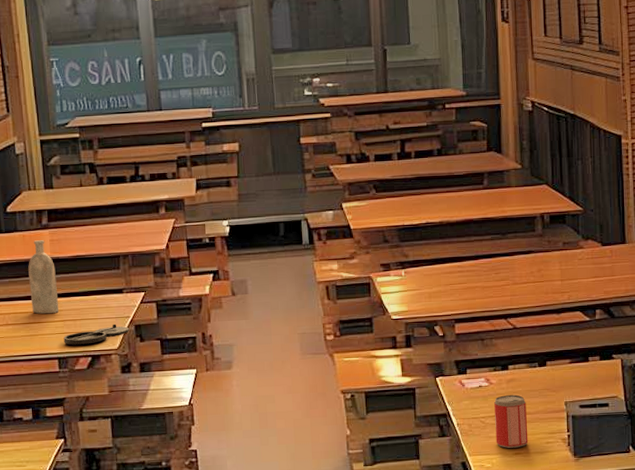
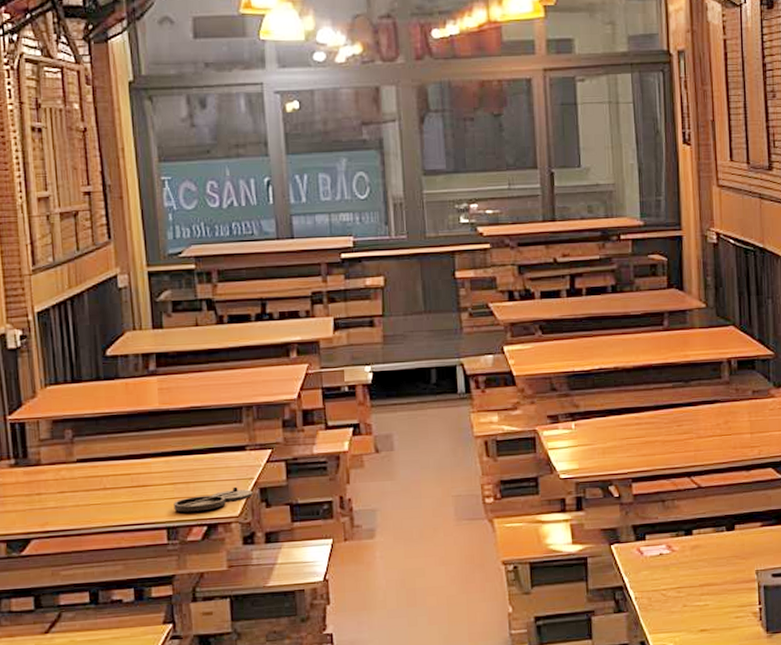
bottle: present [28,240,59,314] -> none [131,389,168,476]
beer can: present [494,394,528,448] -> none [677,563,715,625]

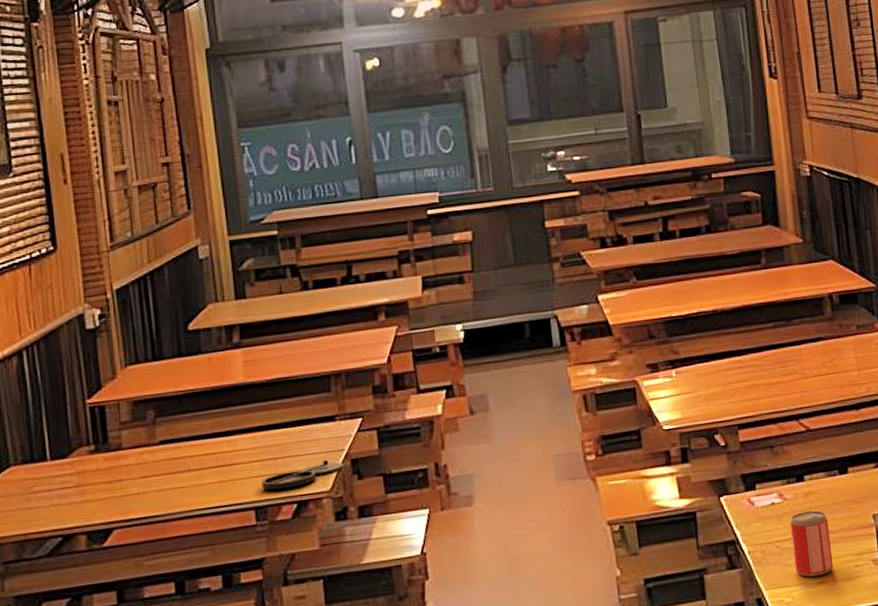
beer can: none [677,563,715,625] -> present [790,510,834,577]

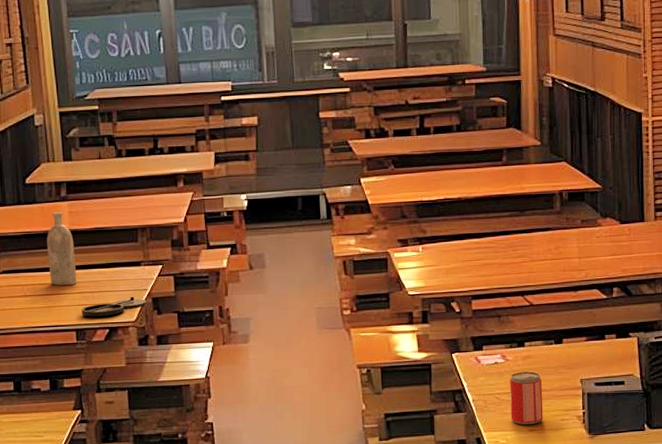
bottle: none [215,362,255,454] -> present [46,212,77,286]

